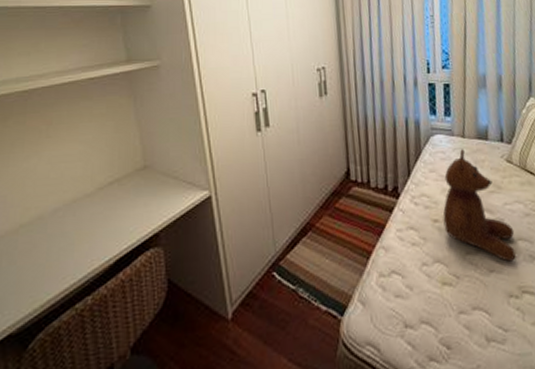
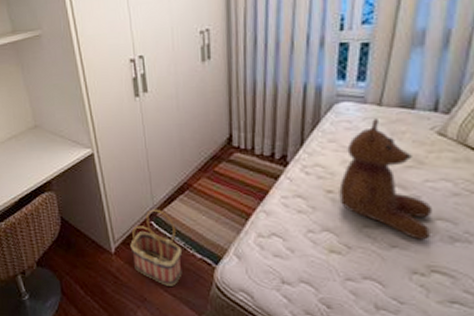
basket: none [250,256,307,353] -> present [130,209,182,286]

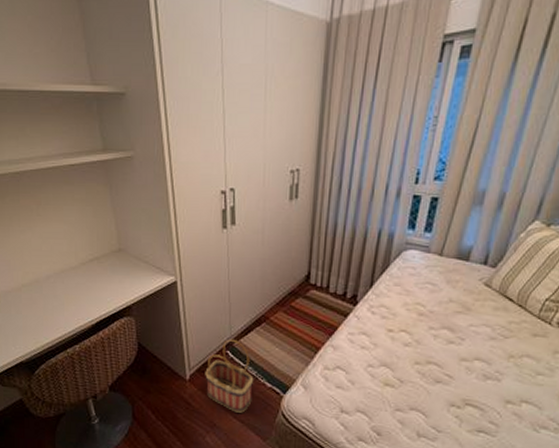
teddy bear: present [339,119,433,240] -> none [398,267,474,377]

